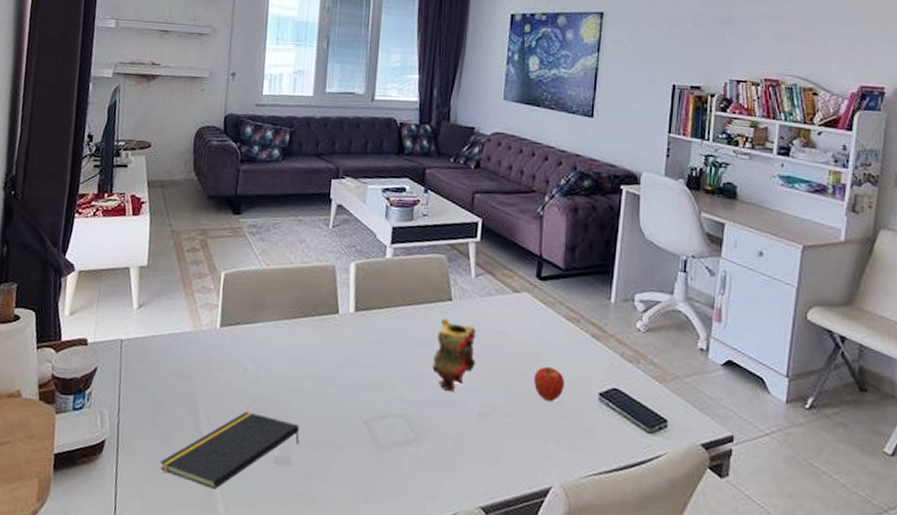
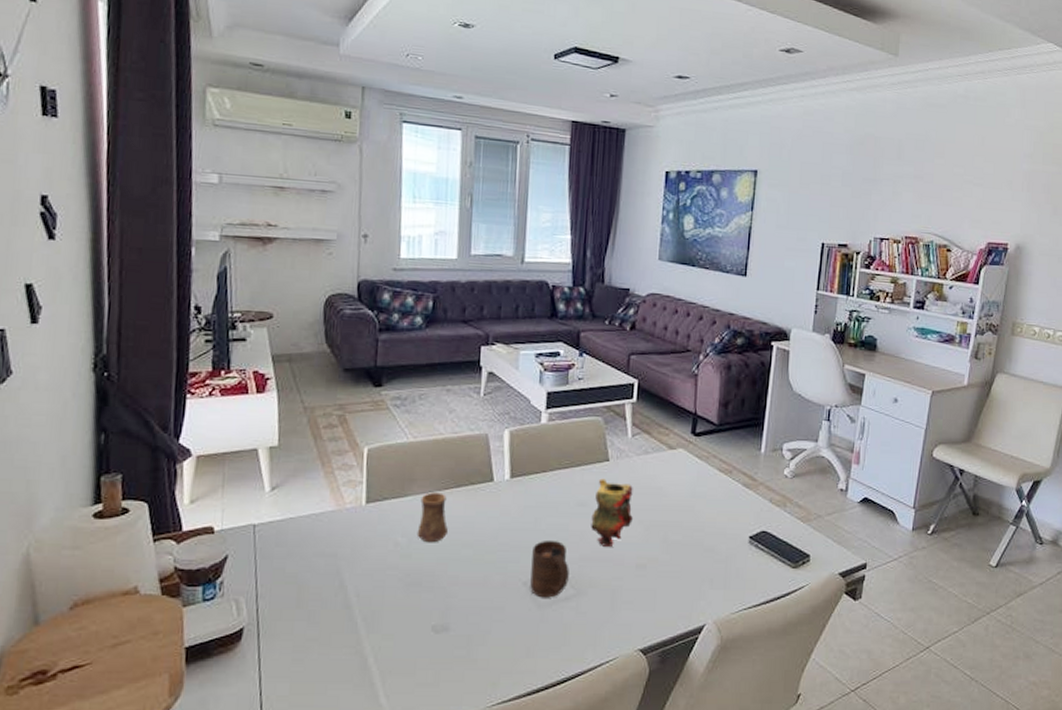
notepad: present [159,411,299,489] -> none [307,584,457,663]
cup: none [264,320,295,372] -> present [417,492,449,543]
cup: none [370,378,410,440] -> present [530,539,569,598]
fruit: present [533,367,564,402] -> none [688,517,717,548]

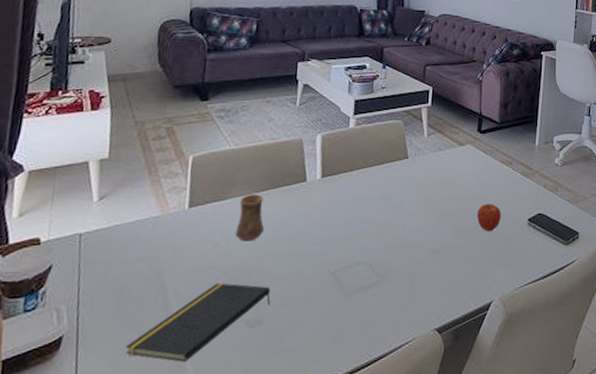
notepad: none [307,584,457,663] -> present [125,282,271,362]
cup: present [530,539,569,598] -> none [338,232,373,287]
teapot: present [591,478,633,547] -> none [392,174,429,235]
fruit: none [688,517,717,548] -> present [476,204,501,232]

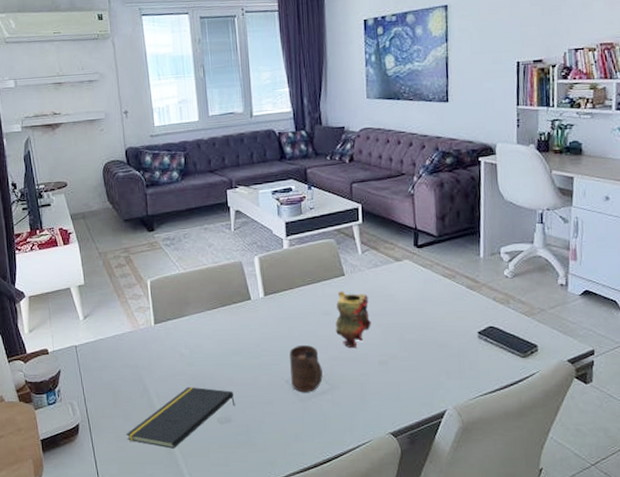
cup: present [235,194,265,242] -> none [195,312,221,353]
cup: none [338,232,373,287] -> present [289,344,323,393]
teapot: none [392,174,429,235] -> present [335,291,371,348]
fruit: present [476,204,501,232] -> none [421,317,448,345]

